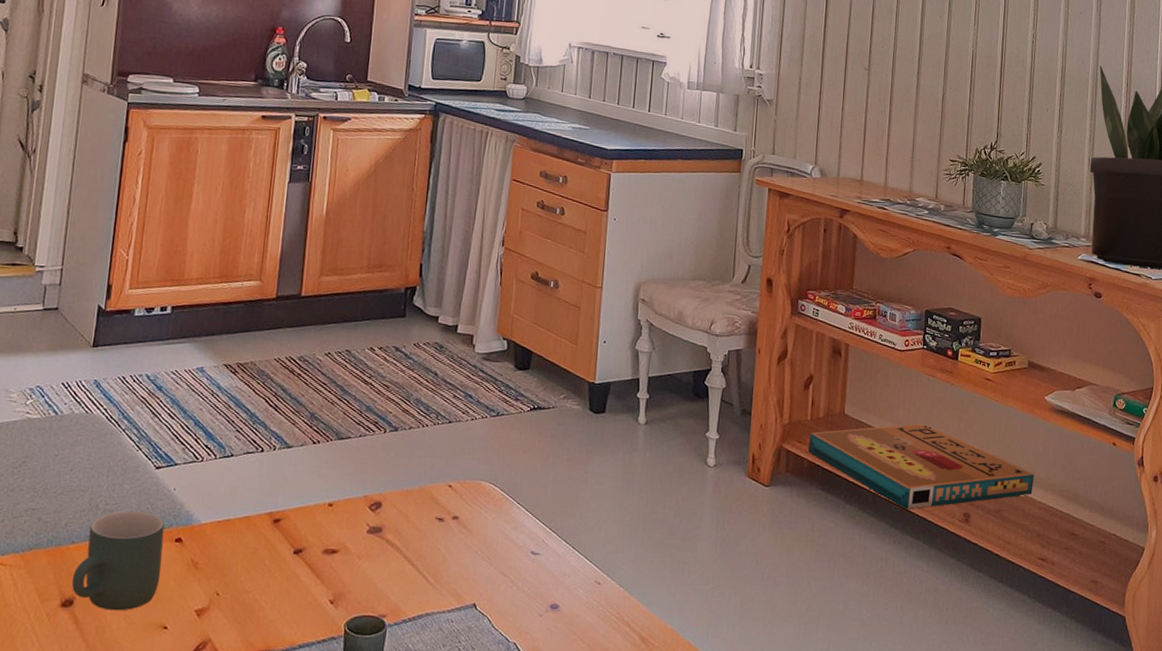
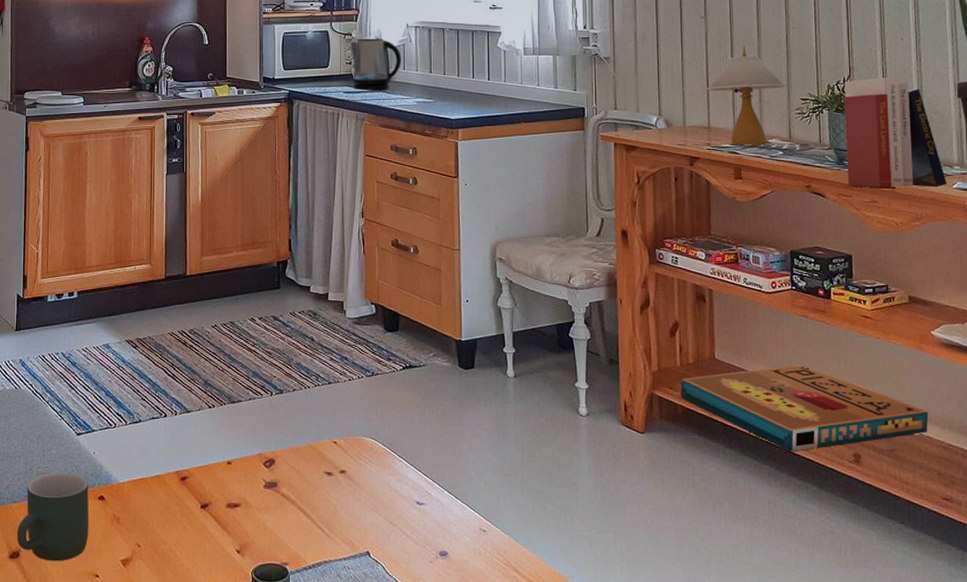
kettle: none [505,52,561,112] -> present [350,36,401,91]
table lamp: none [863,101,938,238] -> present [706,46,786,181]
books: none [984,145,1073,258] -> present [844,77,947,188]

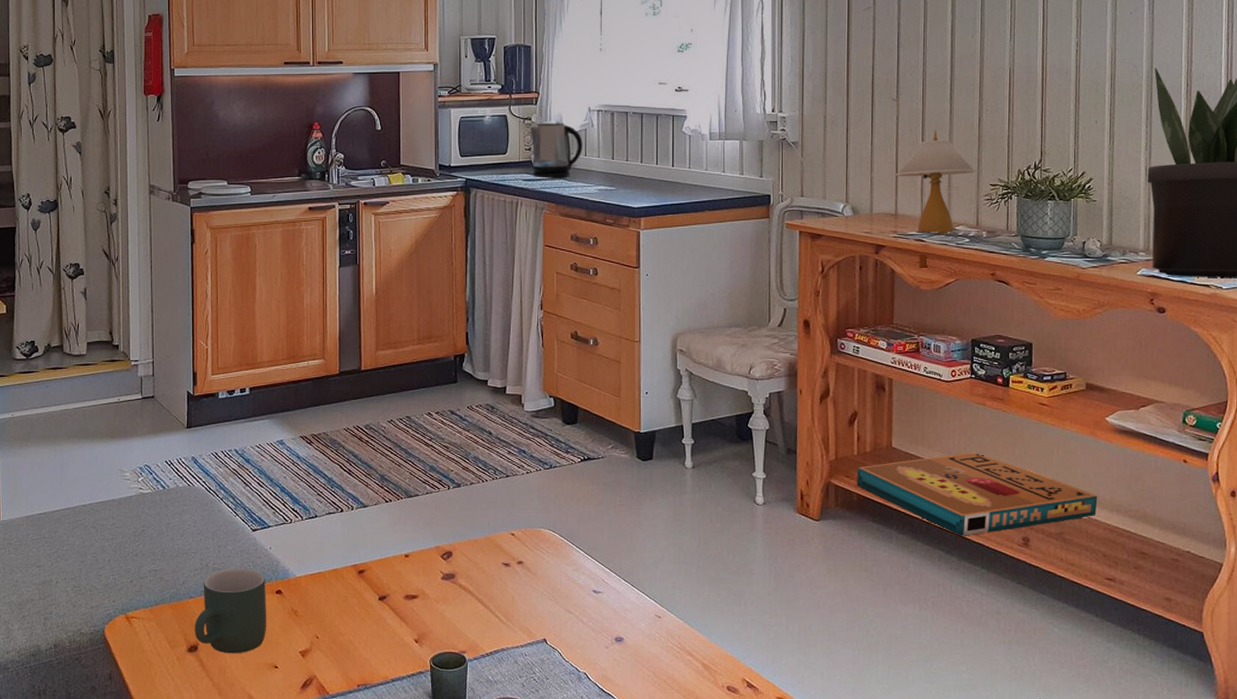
books: present [844,77,947,188] -> none [1032,161,1131,275]

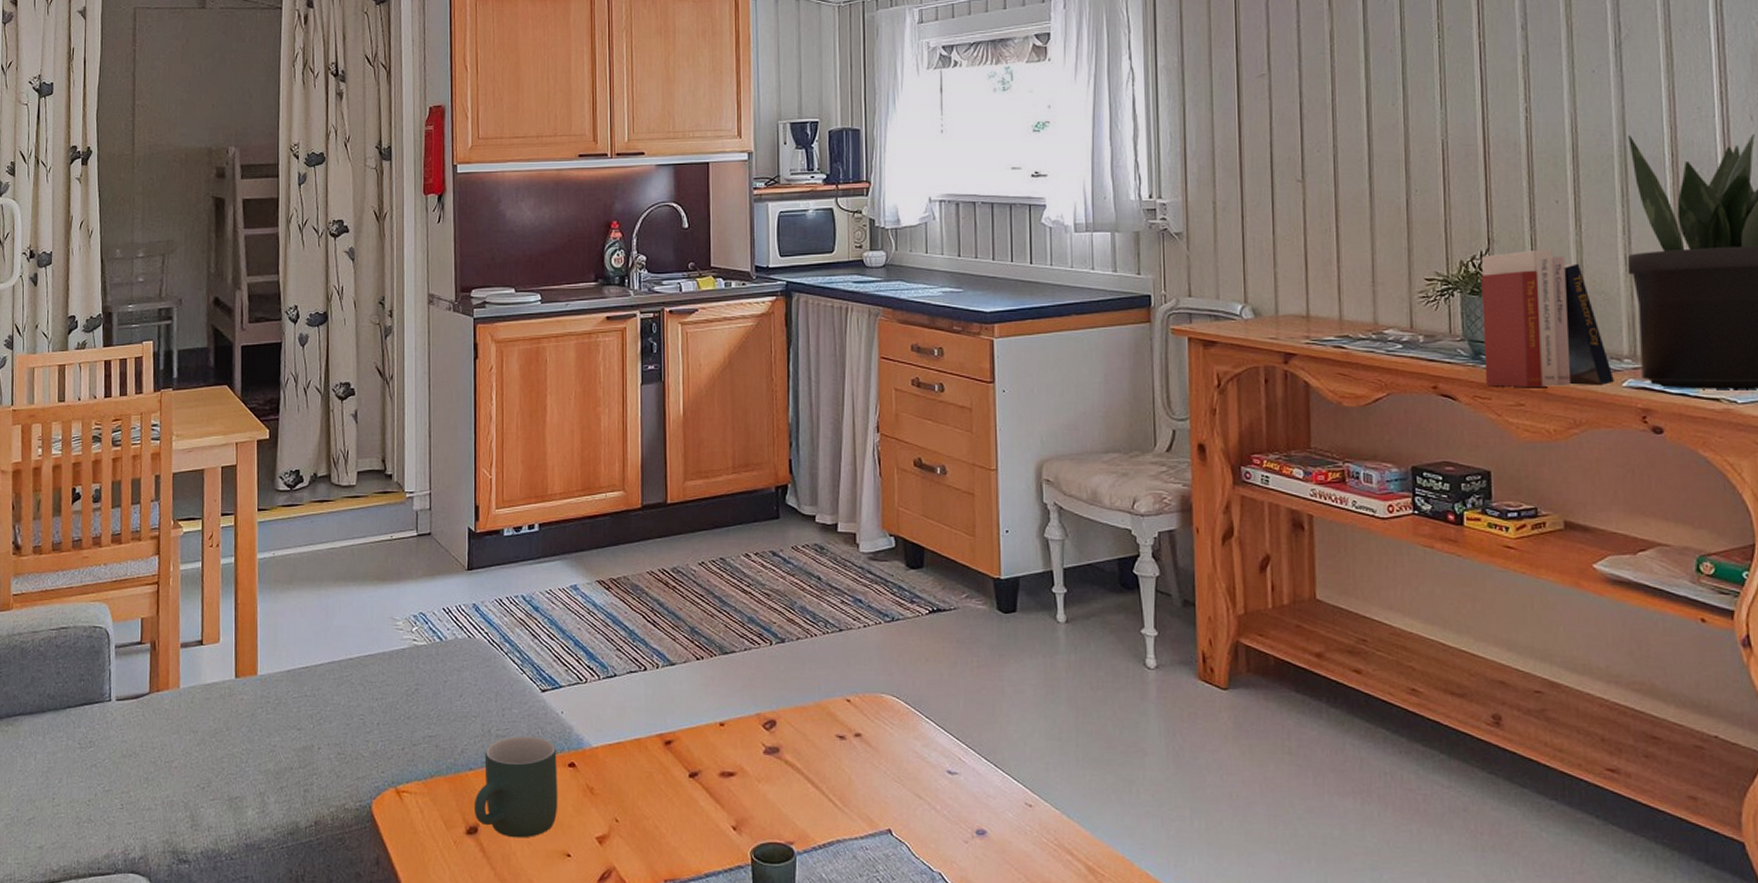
kettle: present [530,120,583,178] -> none [860,213,923,280]
pizza box: present [857,451,1098,536] -> none [1273,605,1589,712]
table lamp: present [895,129,976,269] -> none [1304,215,1407,382]
books: none [1032,161,1131,275] -> present [1481,249,1614,387]

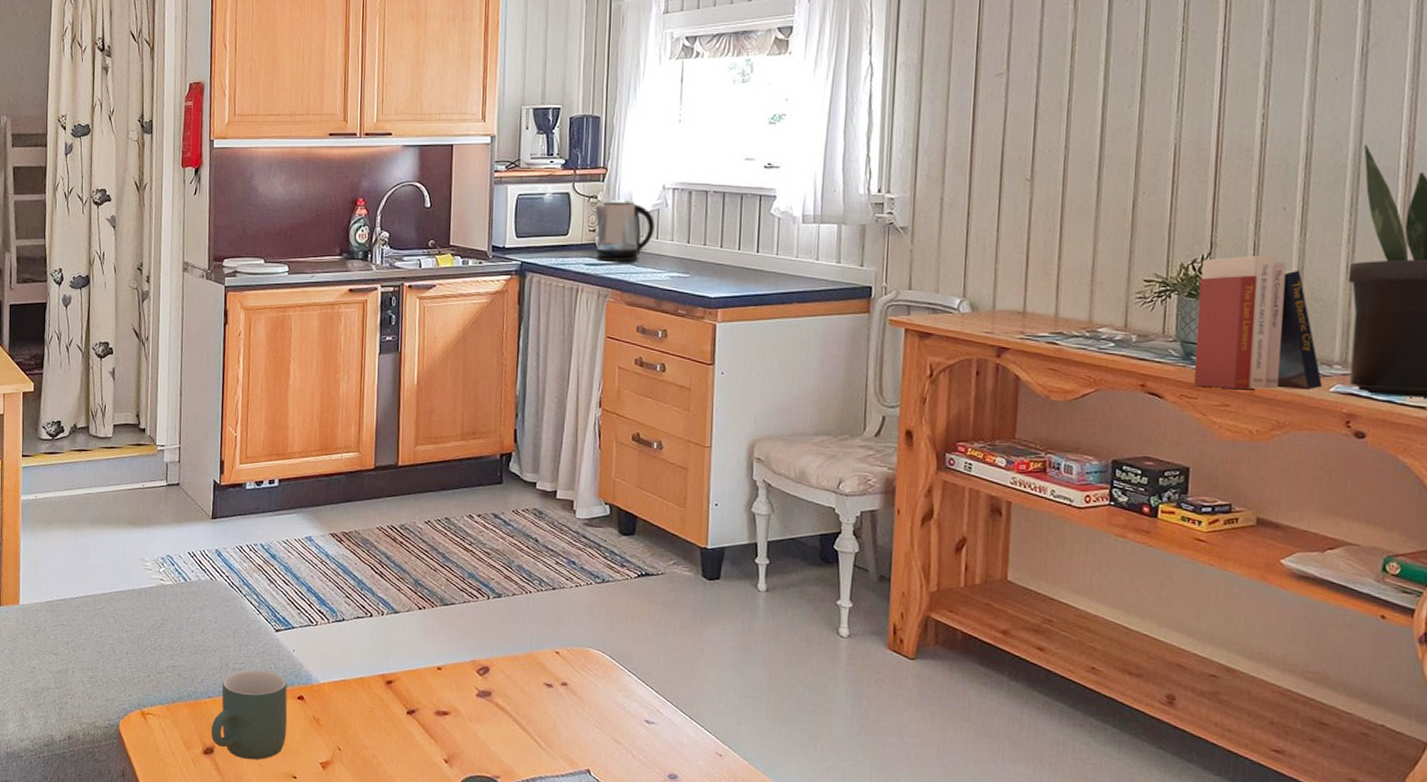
kettle: none [860,213,923,280] -> present [595,199,655,263]

